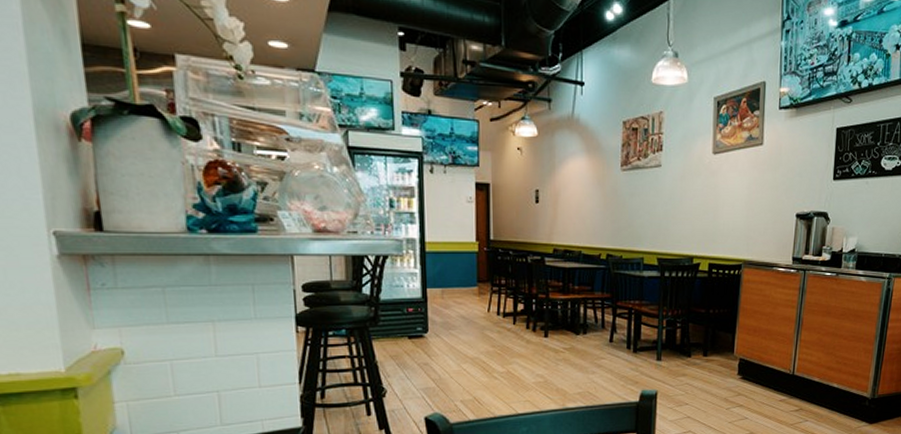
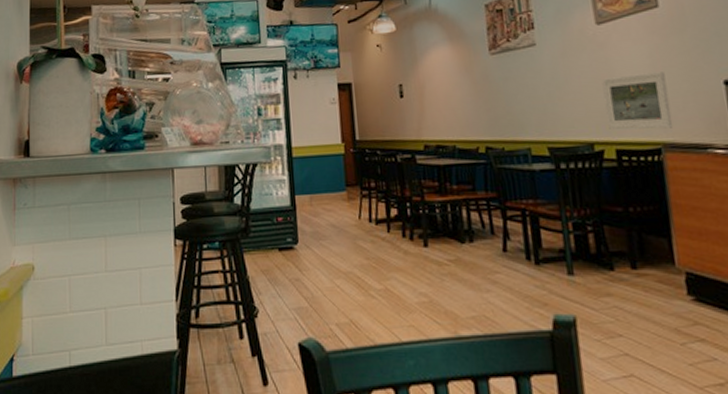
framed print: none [707,201,756,249] -> present [601,72,674,130]

